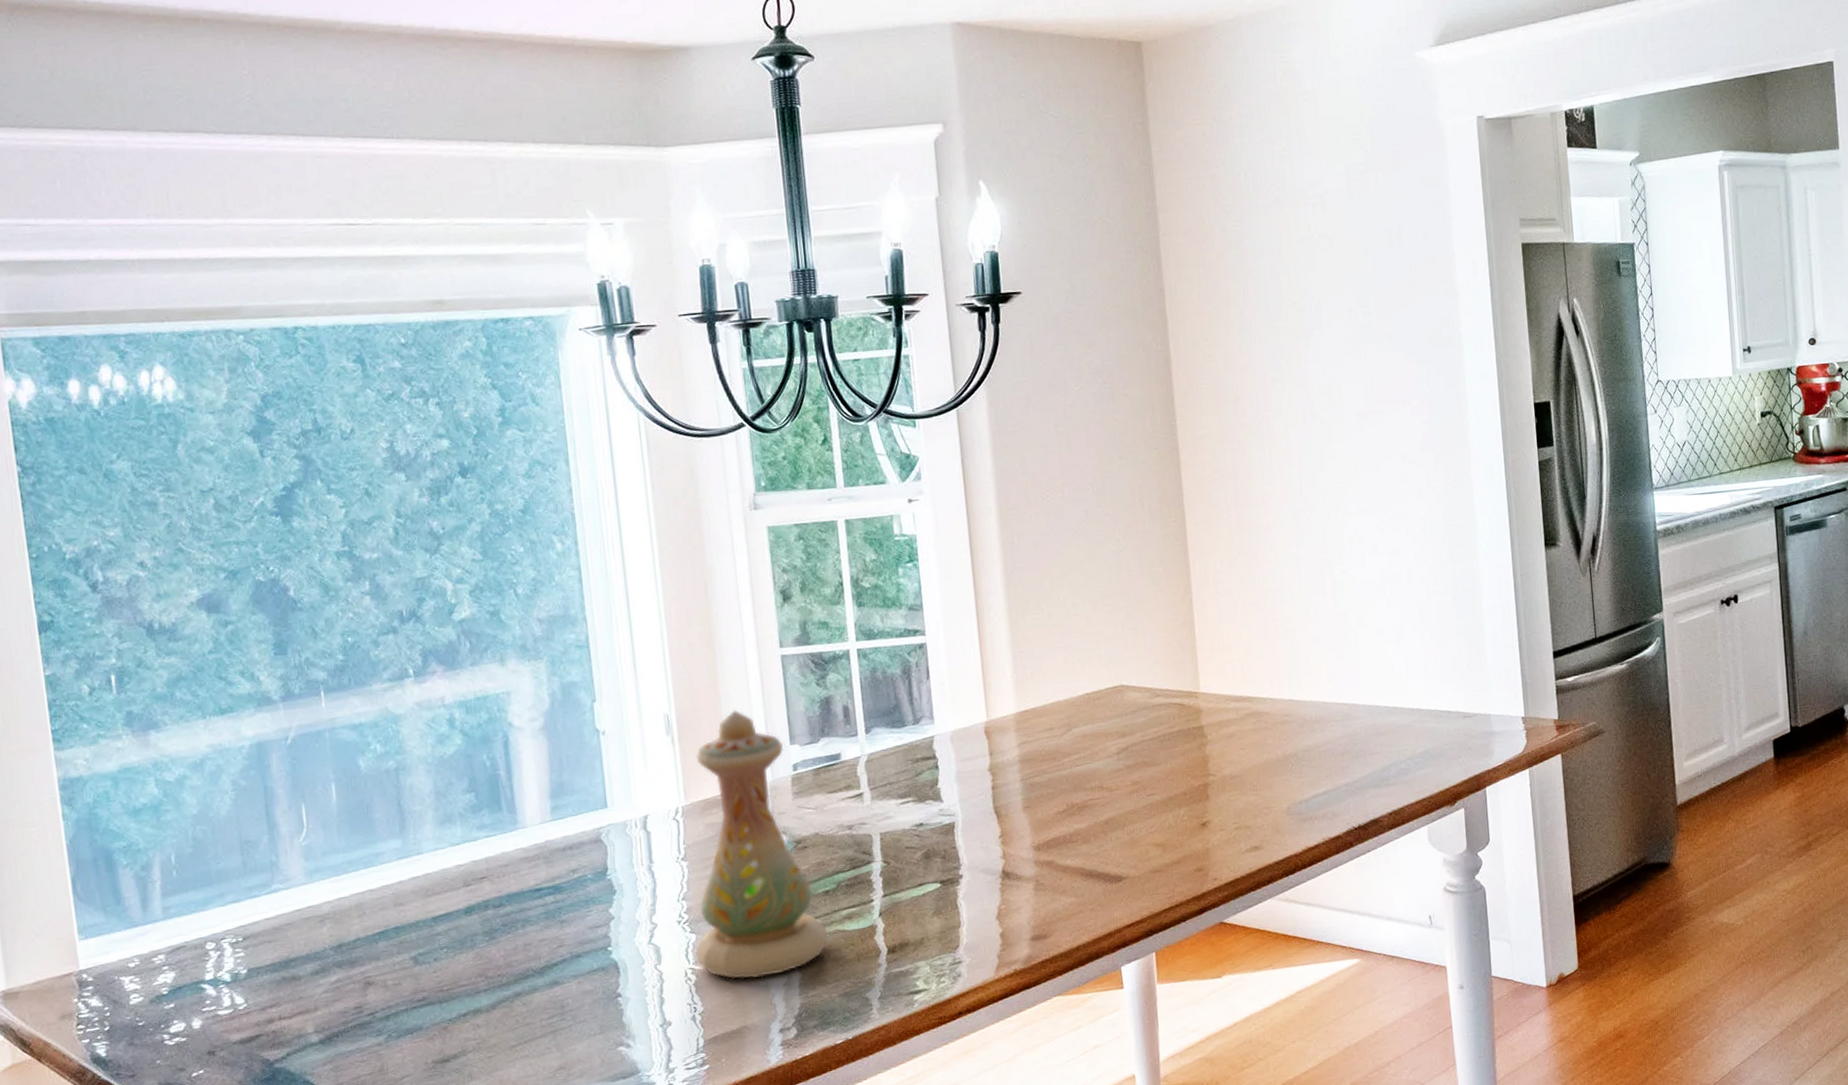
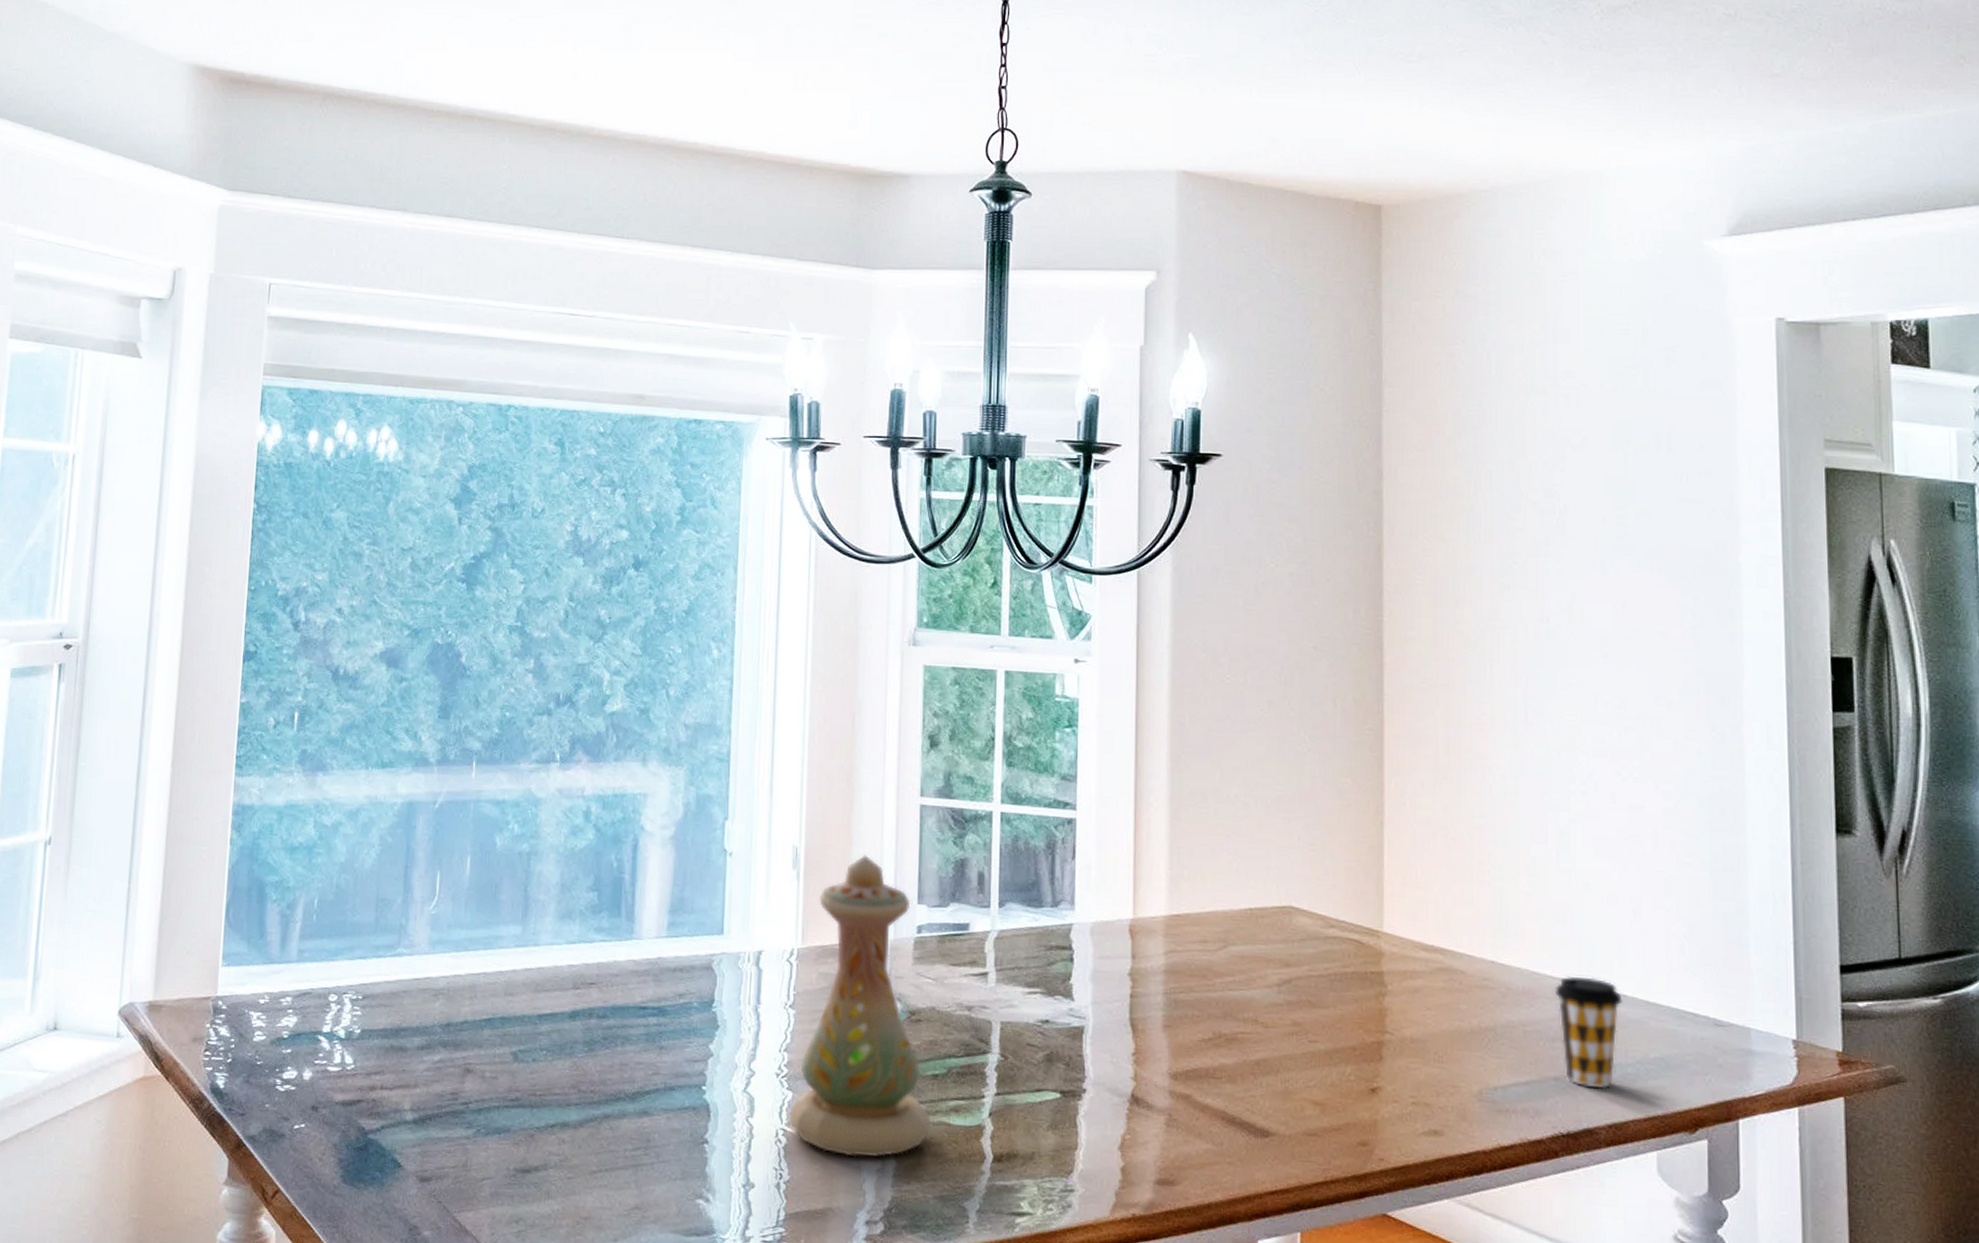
coffee cup: none [1340,697,1394,787] -> present [1554,975,1623,1089]

